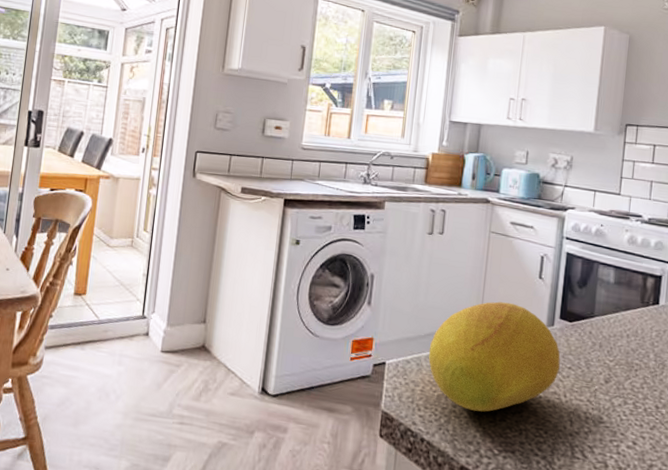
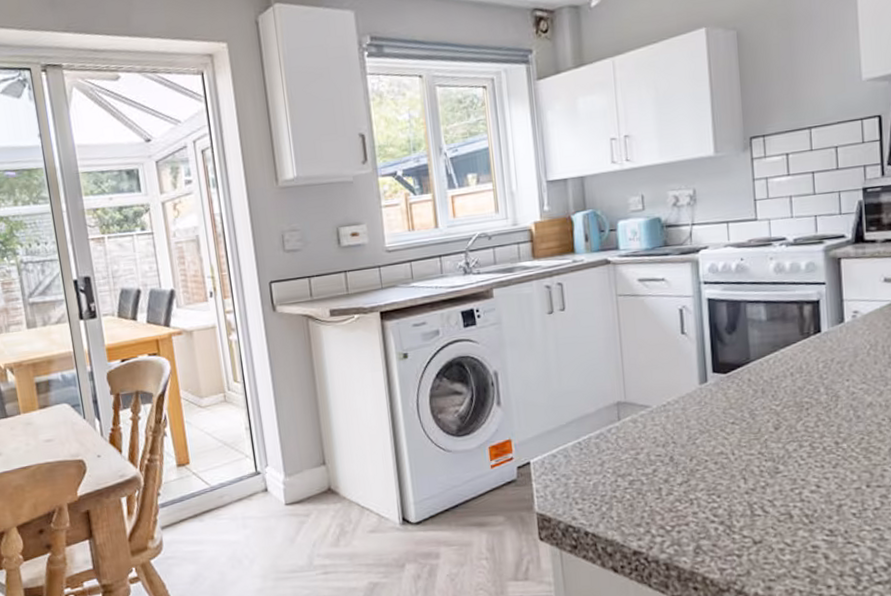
fruit: present [428,301,560,412] -> none [574,368,722,492]

